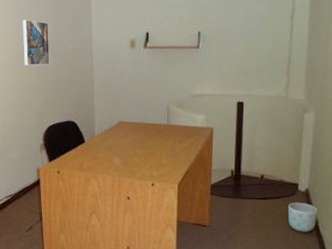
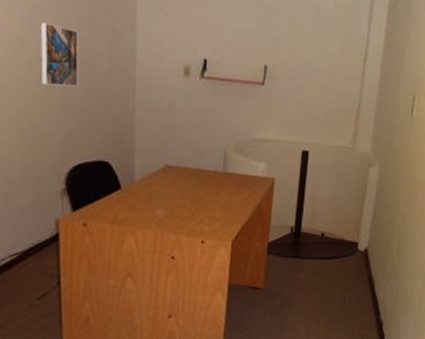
planter: present [288,202,318,232] -> none [346,262,375,294]

